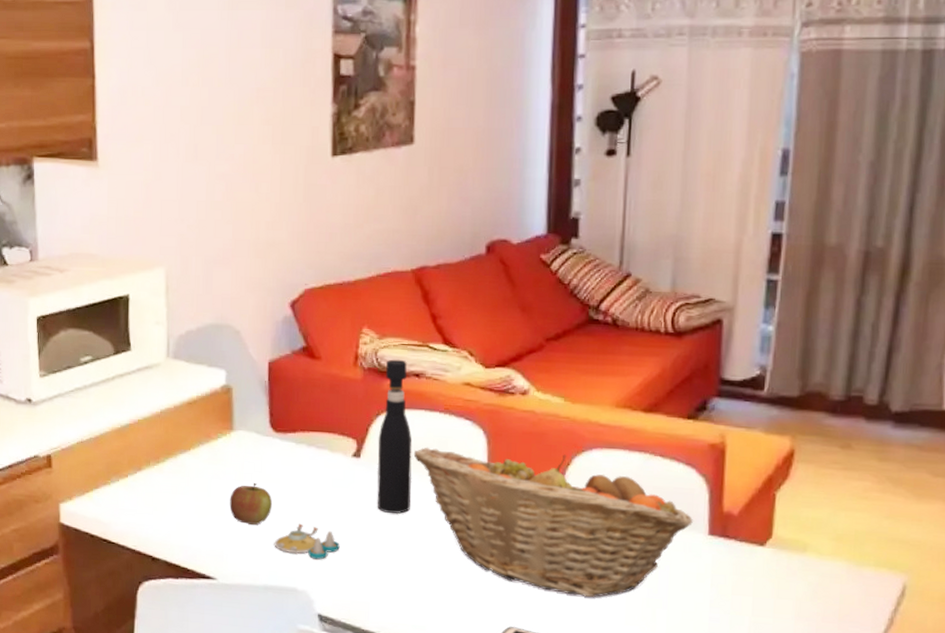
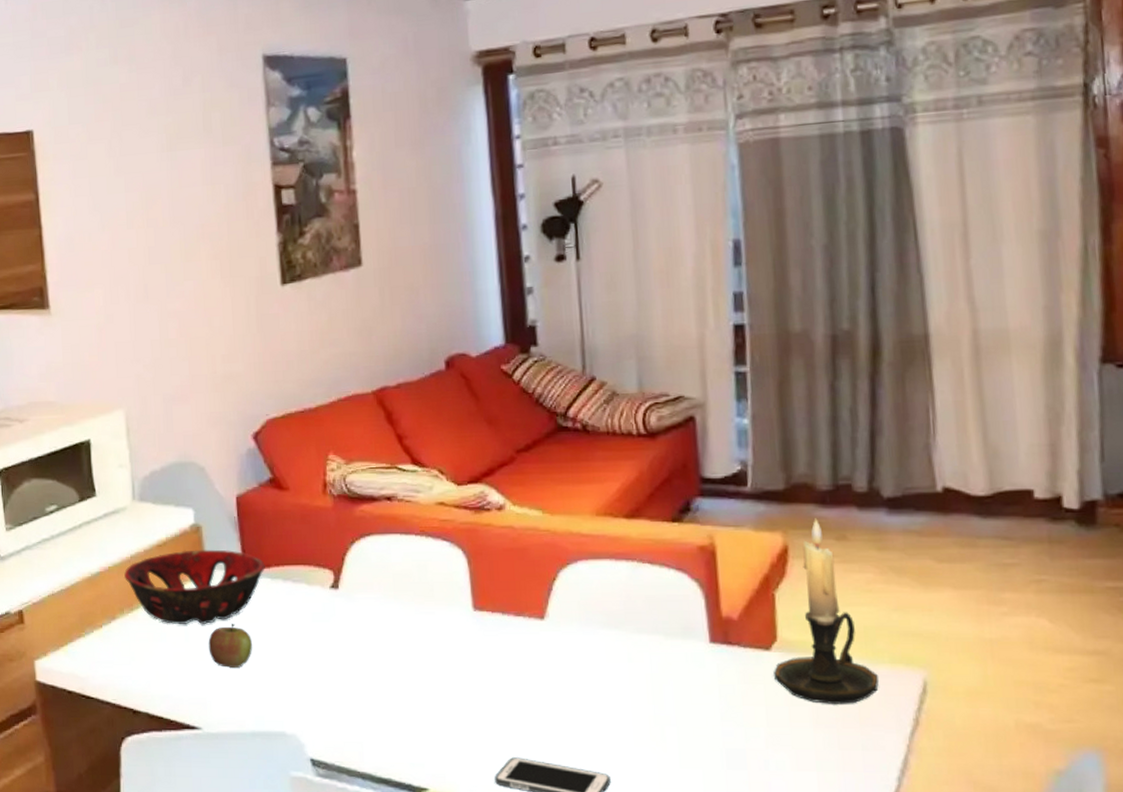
decorative bowl: none [152,409,291,482] -> present [123,549,265,624]
salt and pepper shaker set: present [274,523,340,560] -> none [258,663,326,700]
pepper grinder: present [377,359,413,515] -> none [355,483,395,646]
fruit basket: present [413,447,693,597] -> none [393,569,692,719]
candle holder: none [765,426,863,601] -> present [774,518,879,704]

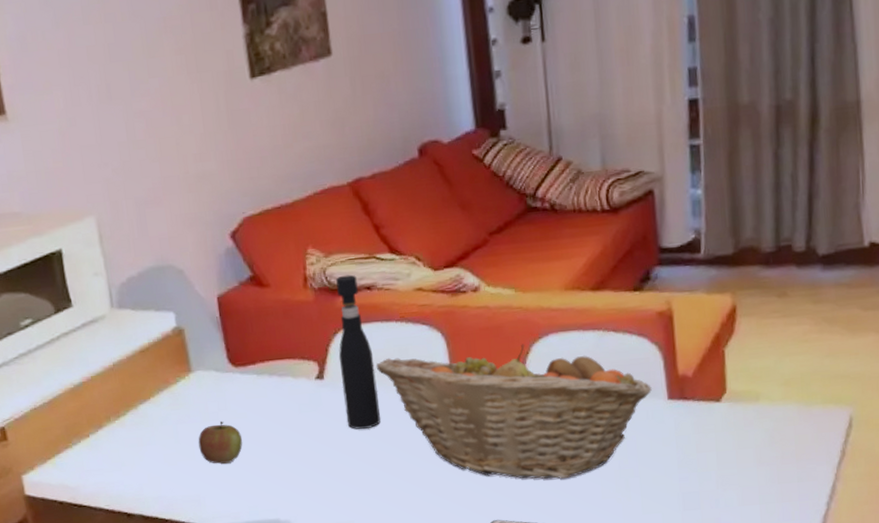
decorative bowl: present [123,549,265,624] -> none [107,350,251,427]
pepper grinder: none [355,483,395,646] -> present [336,274,380,429]
fruit basket: none [393,569,692,719] -> present [376,343,652,480]
candle holder: present [774,518,879,704] -> none [723,278,813,445]

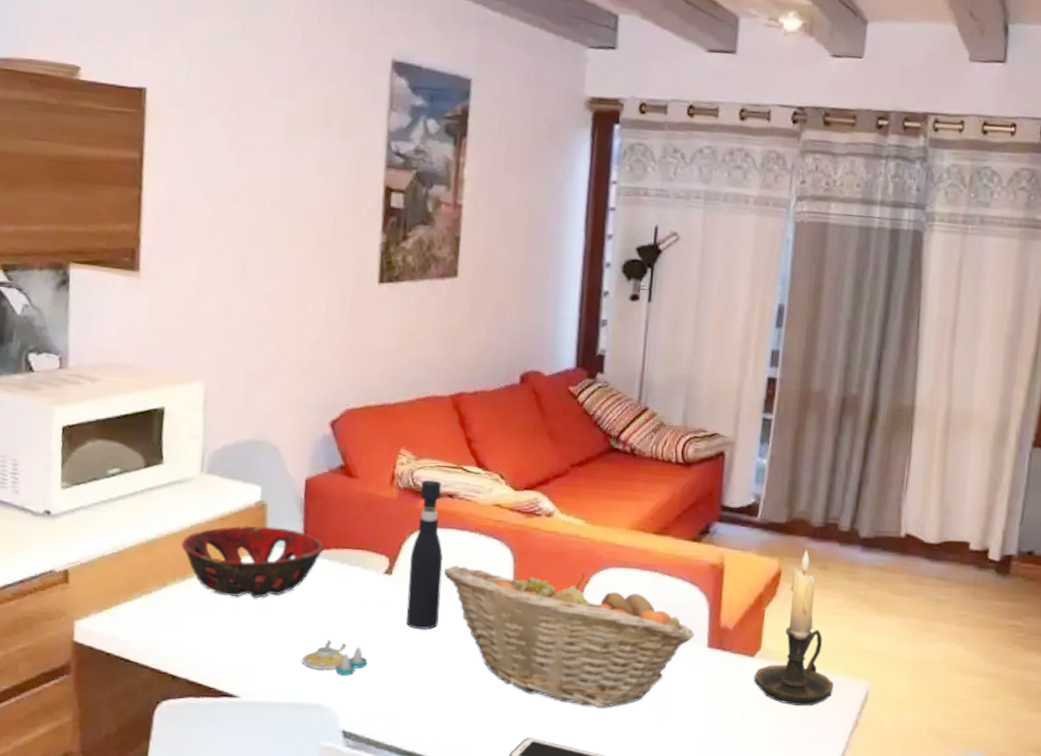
decorative bowl: none [107,350,251,427] -> present [180,525,325,598]
apple: present [198,421,243,464] -> none [257,600,302,641]
salt and pepper shaker set: none [250,454,317,488] -> present [301,640,368,676]
candle holder: none [723,278,813,445] -> present [754,549,834,706]

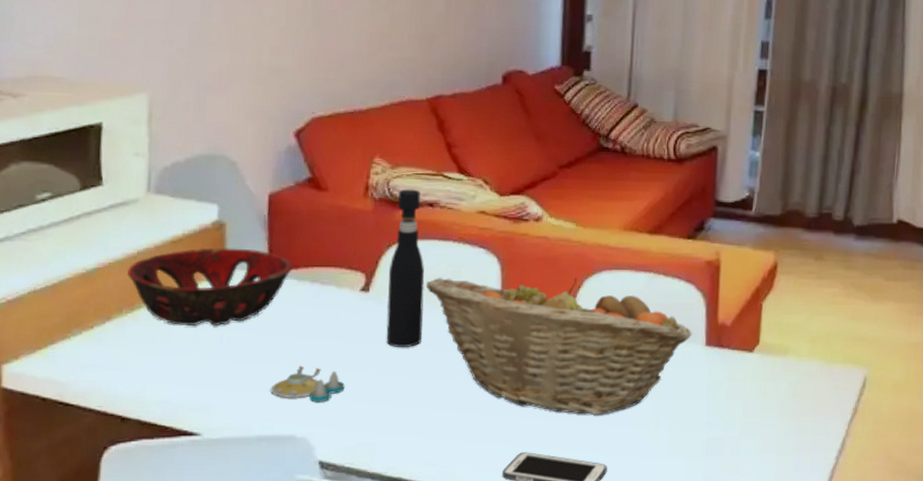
candle holder: present [754,549,834,706] -> none [753,240,833,397]

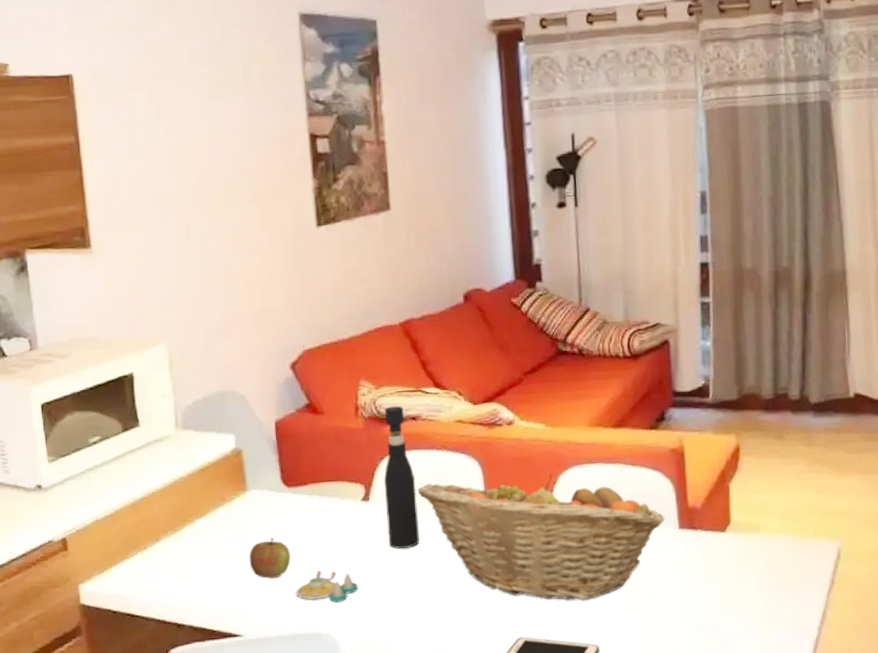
decorative bowl: present [126,247,293,326] -> none [167,471,302,542]
apple: none [219,326,270,371] -> present [249,538,291,578]

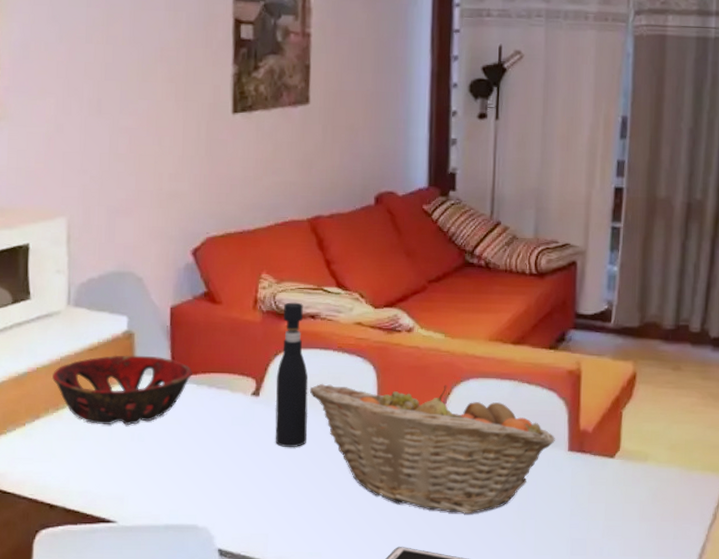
decorative bowl: none [167,471,302,542] -> present [51,355,192,425]
apple: present [249,538,291,578] -> none [130,425,174,466]
salt and pepper shaker set: present [295,570,358,603] -> none [175,462,240,496]

